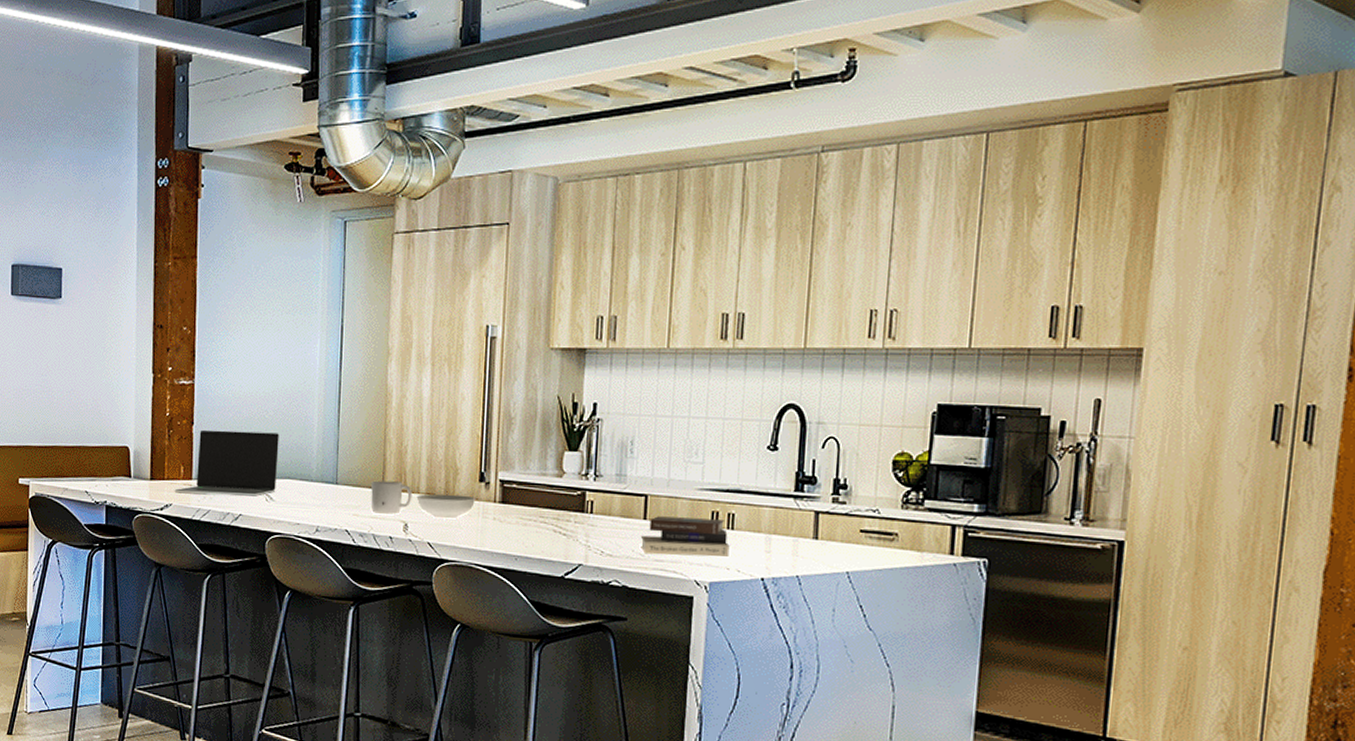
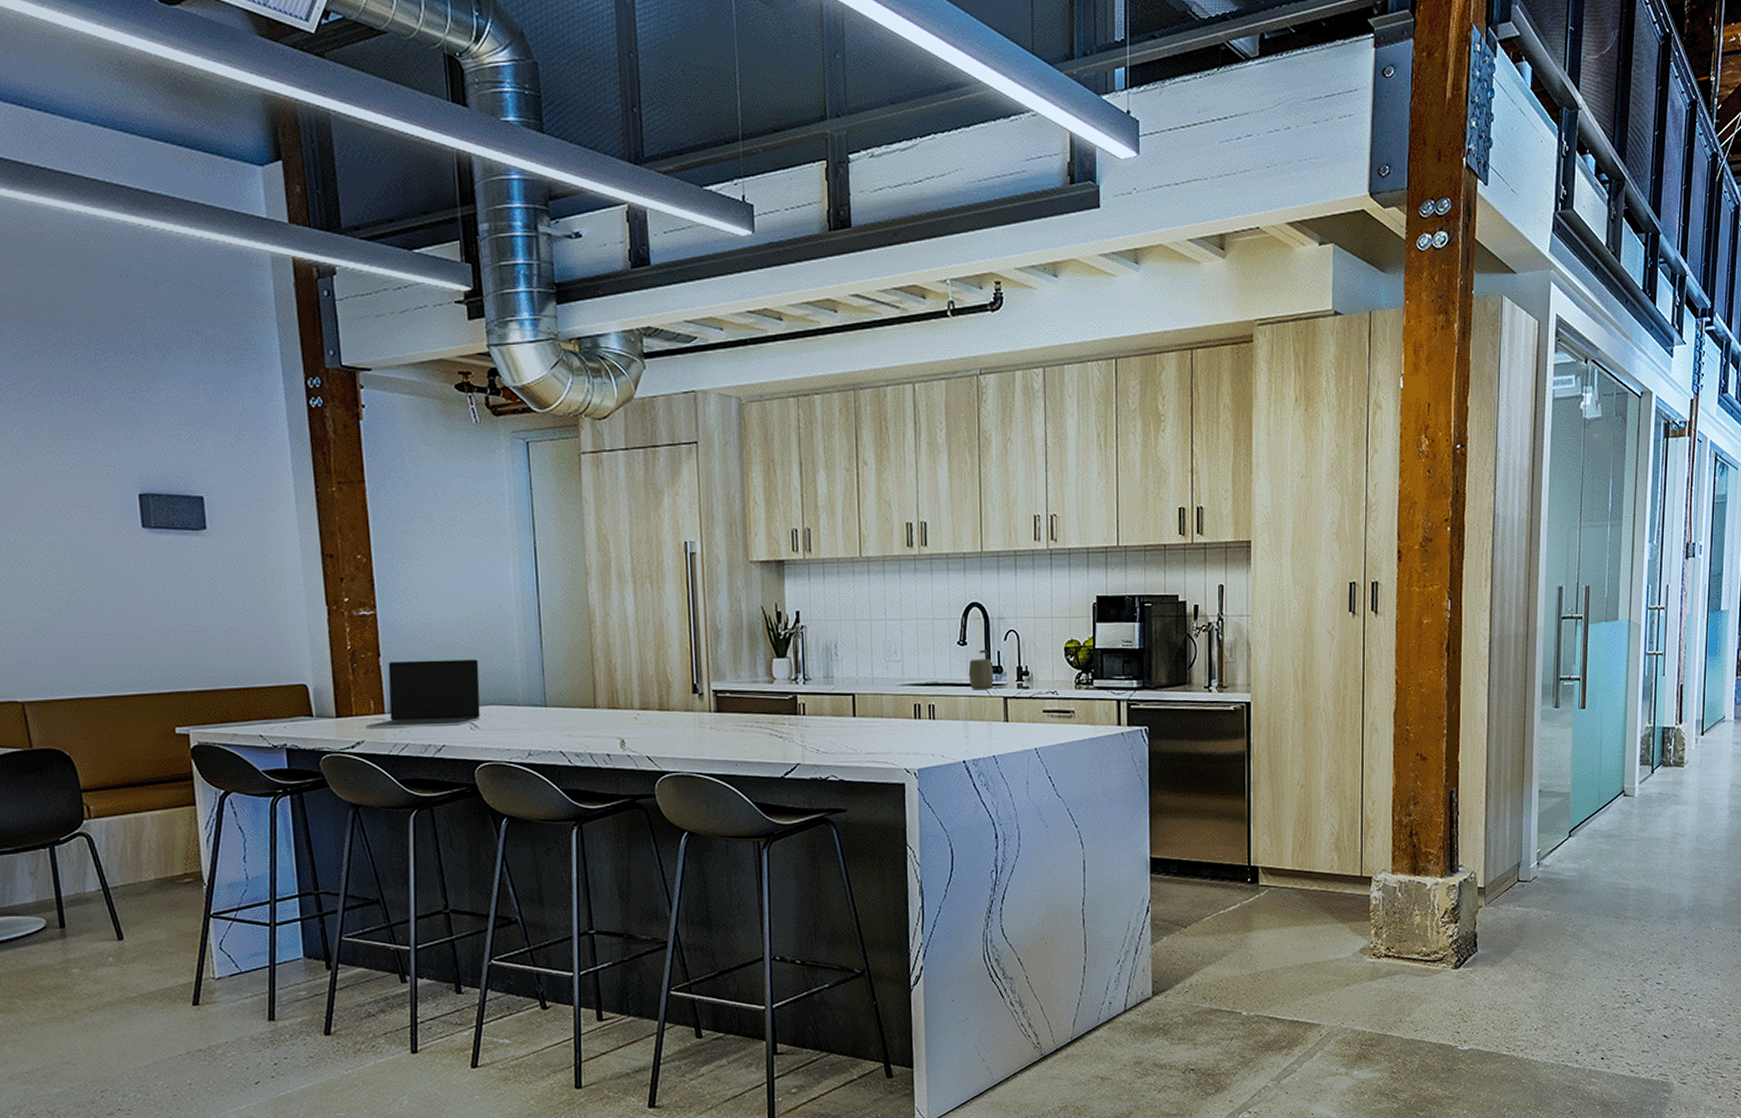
mug: present [371,480,413,515] -> none [582,699,627,732]
bowl: present [416,494,476,519] -> none [631,707,691,732]
books: present [639,516,730,558] -> none [851,711,933,749]
soap dispenser: none [776,456,806,502] -> present [968,649,994,690]

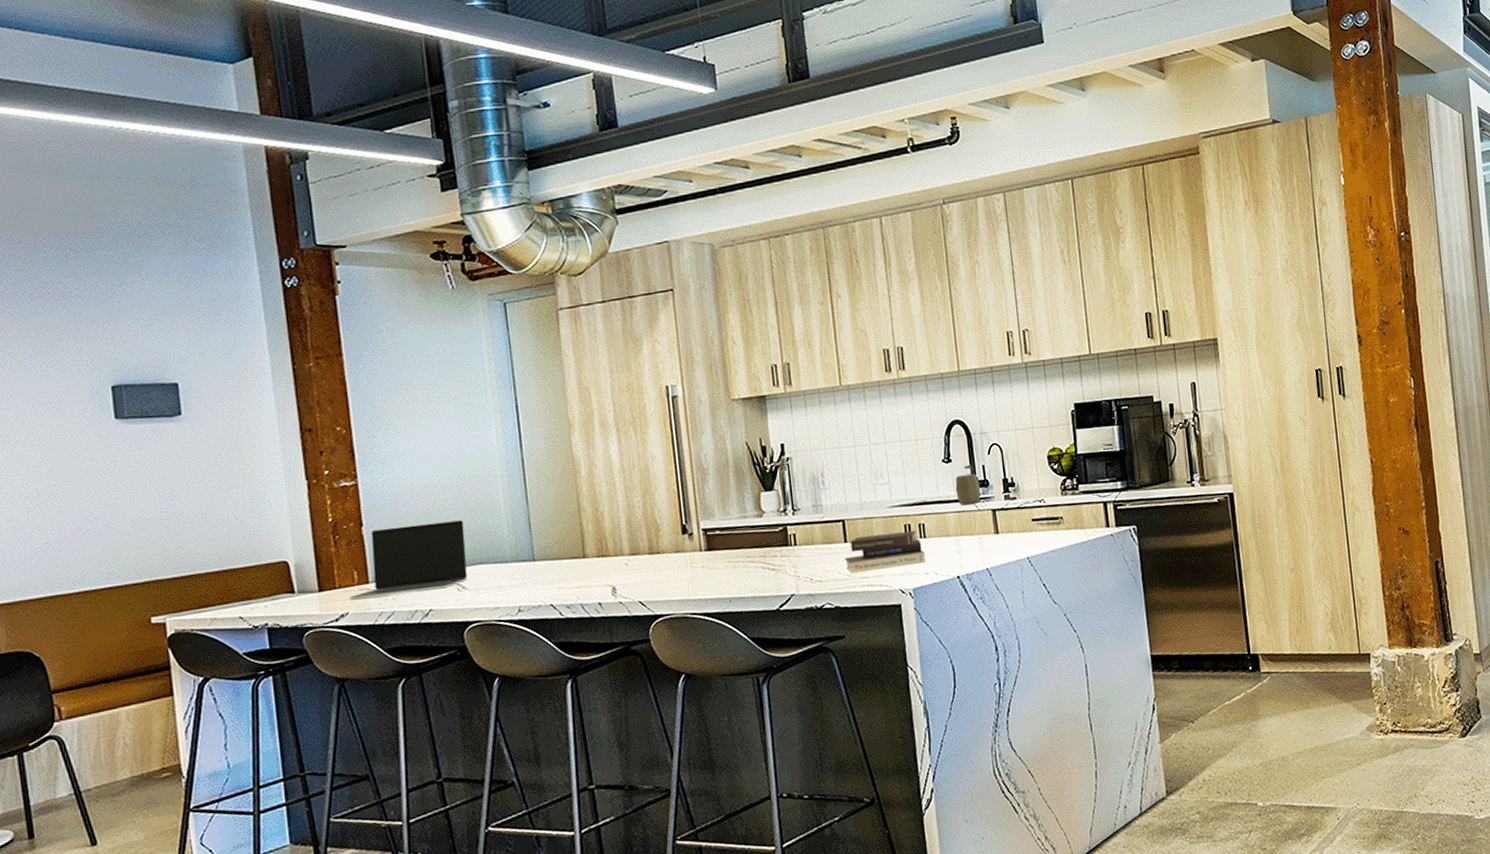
books: none [851,711,933,749] -> present [844,531,926,574]

